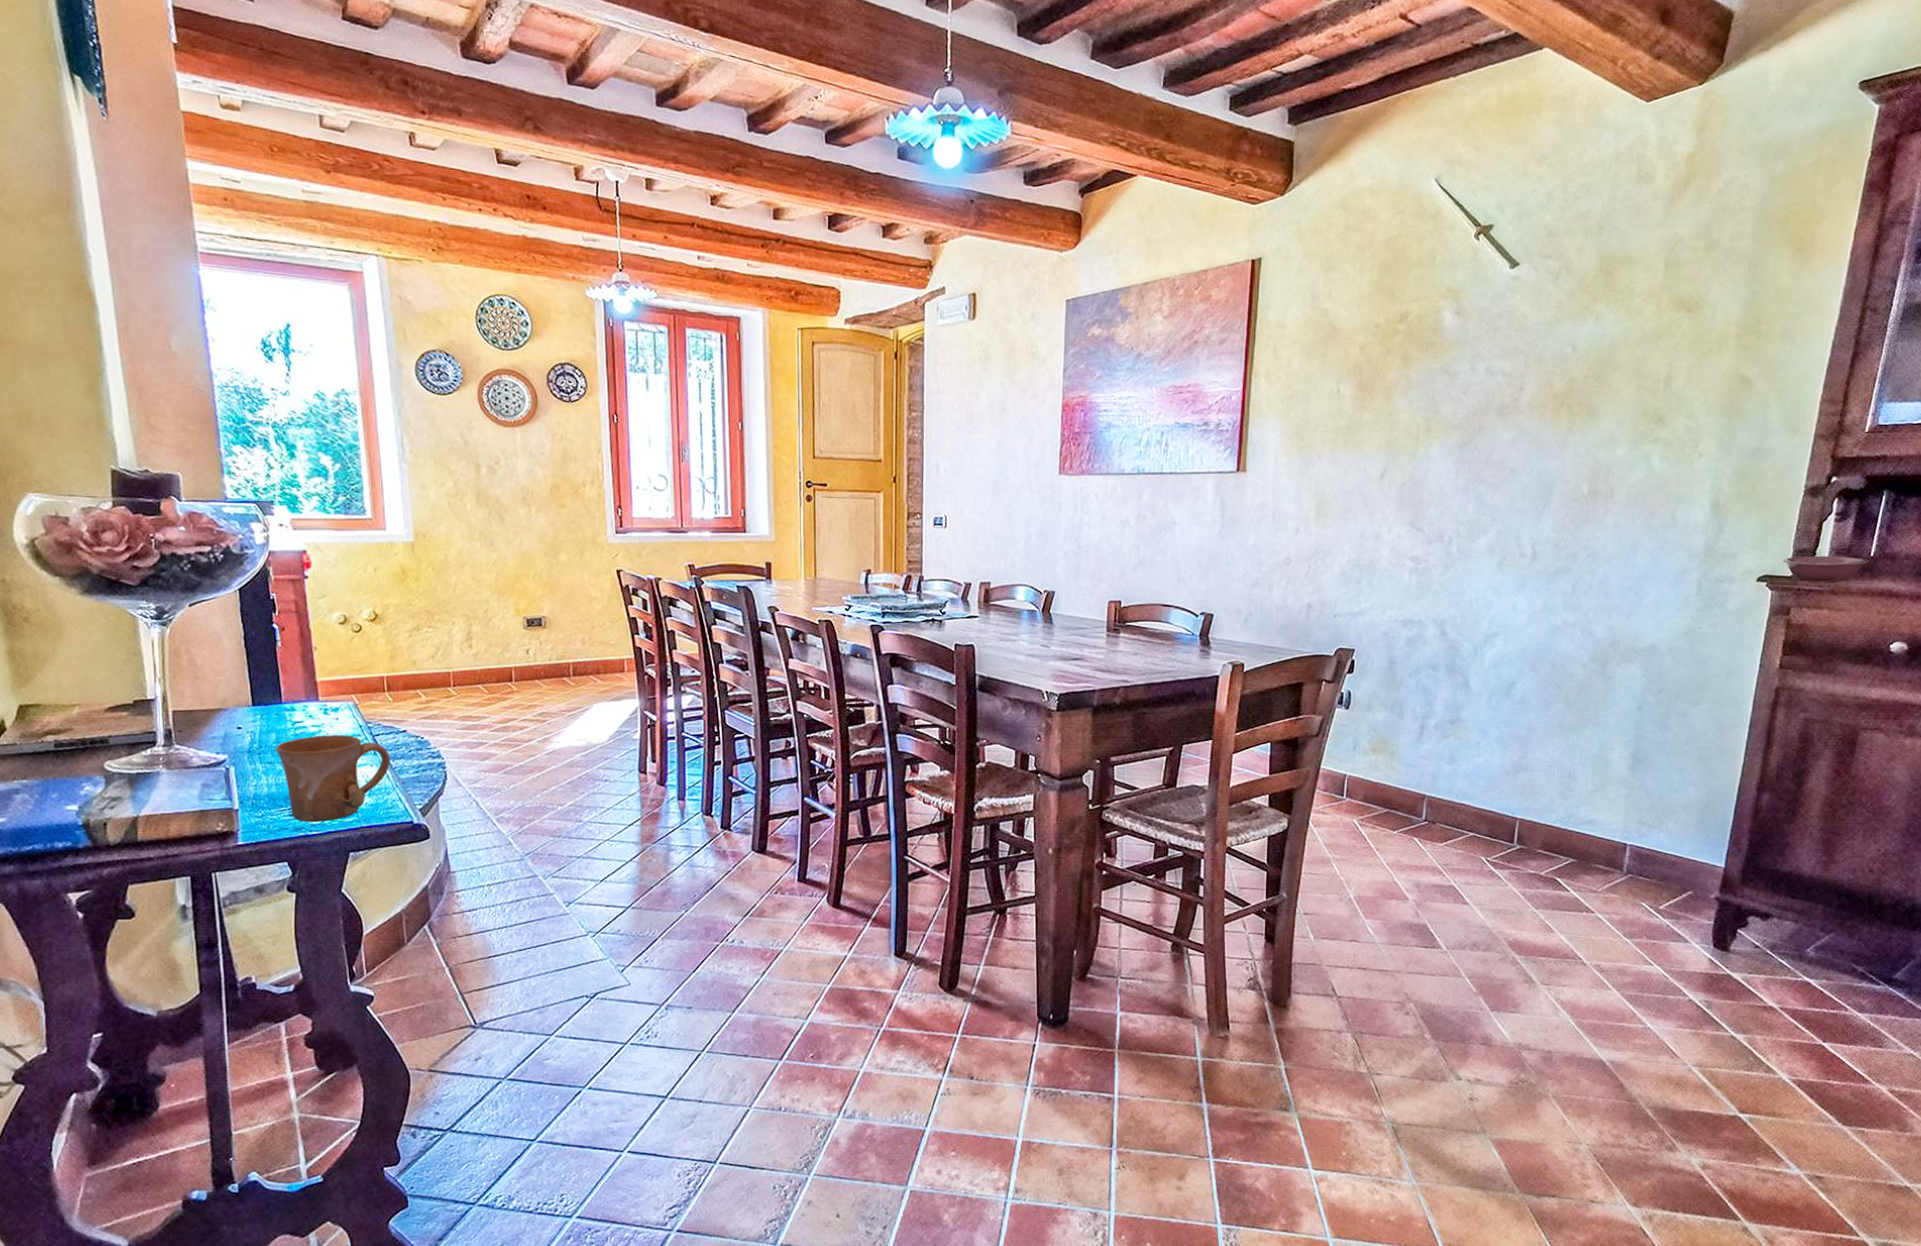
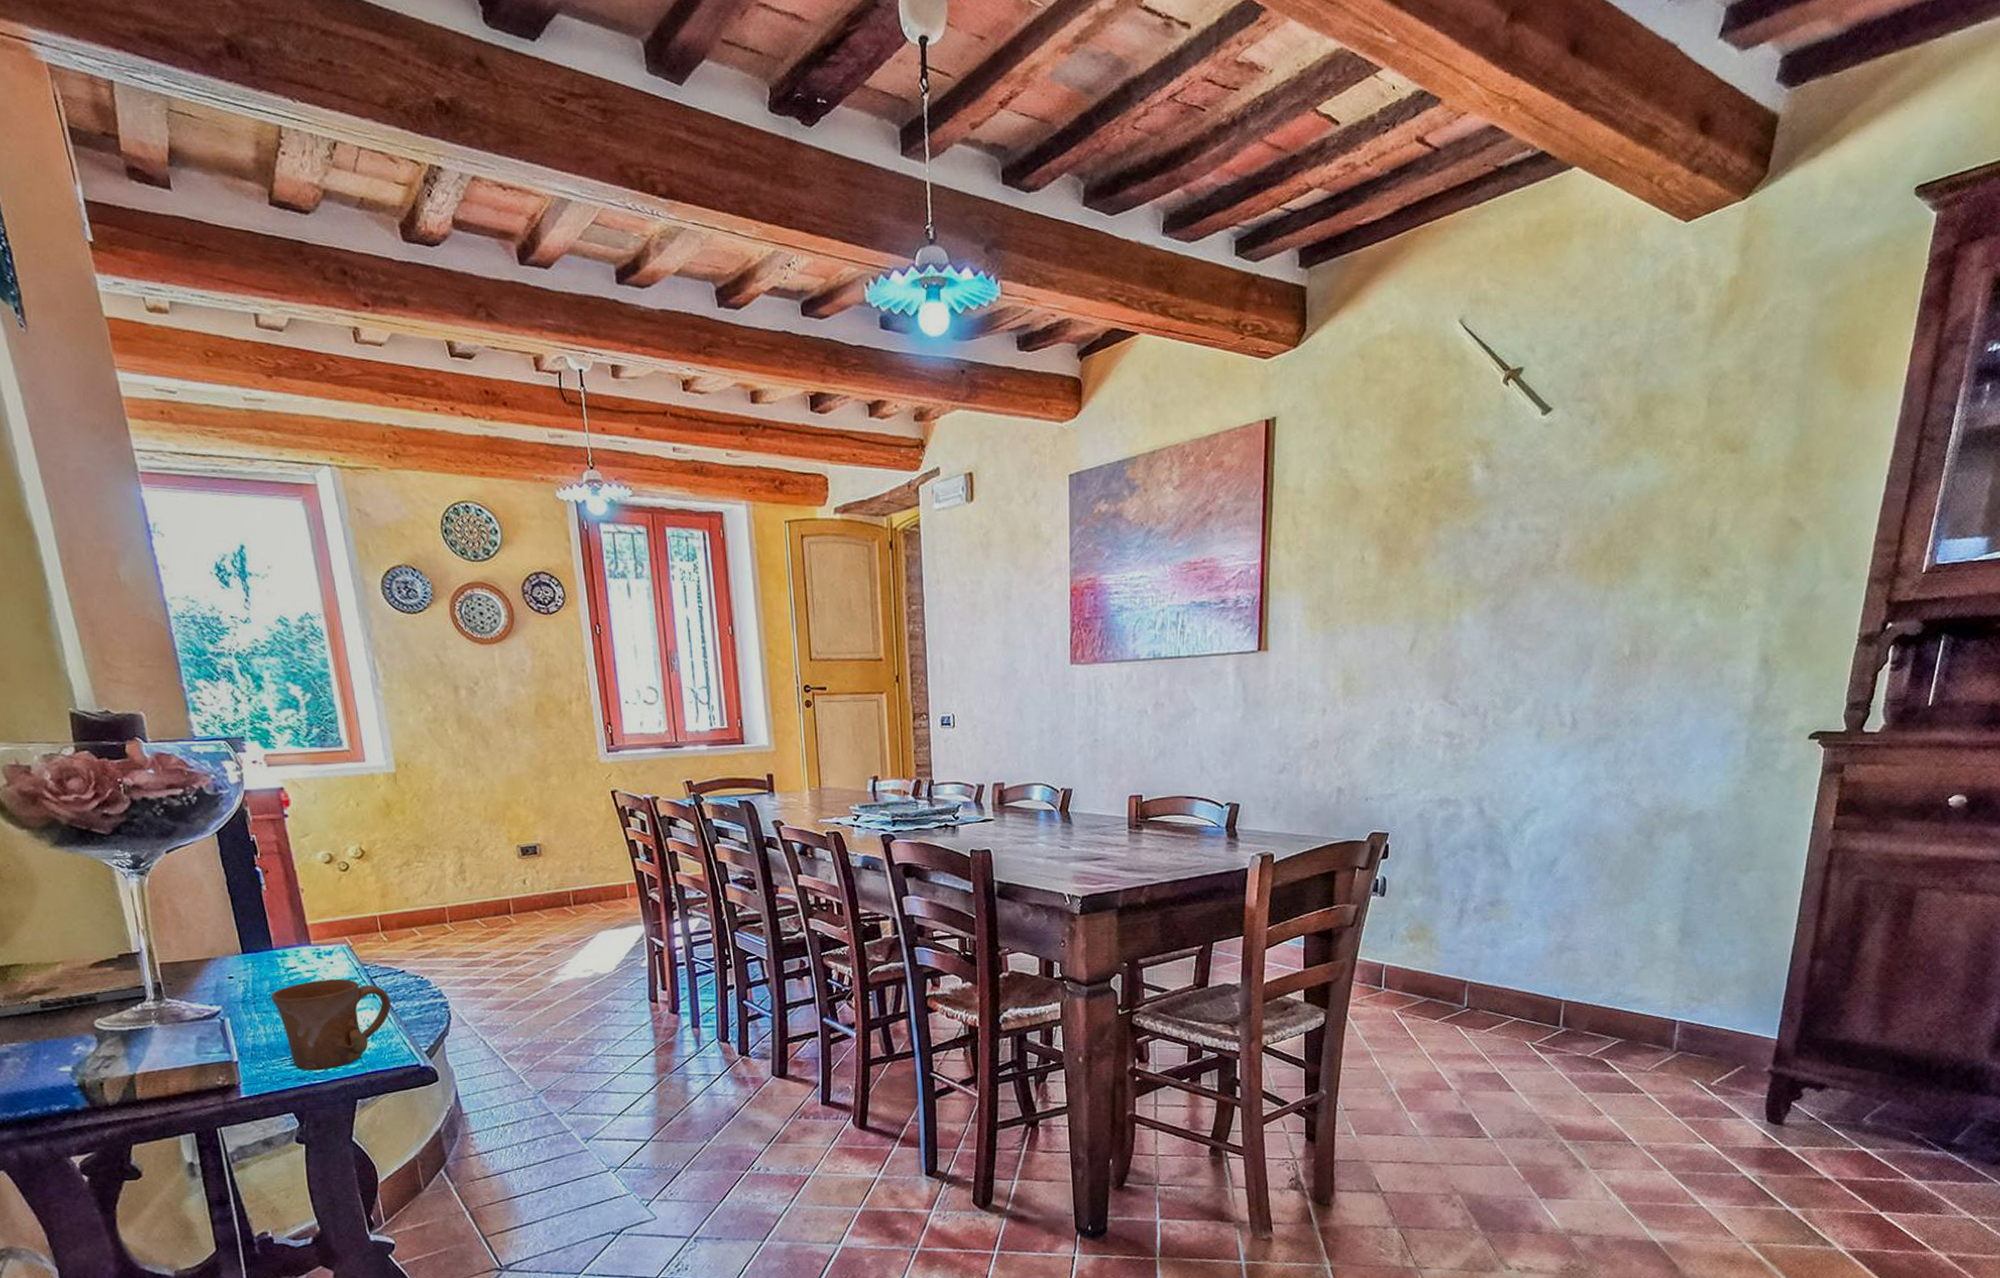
ceramic bowl: present [1783,555,1869,583] -> none [1836,707,1927,737]

